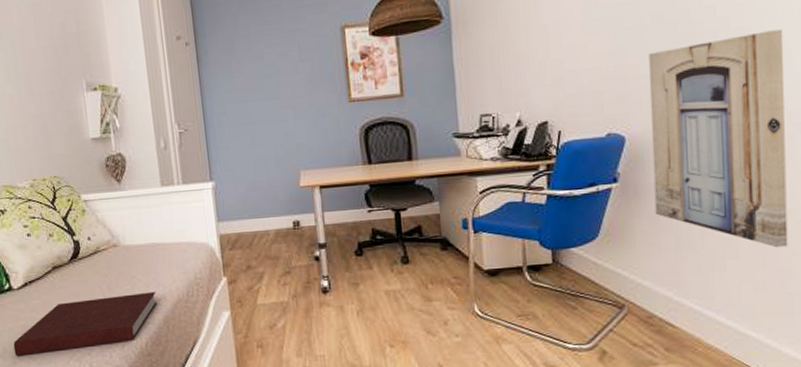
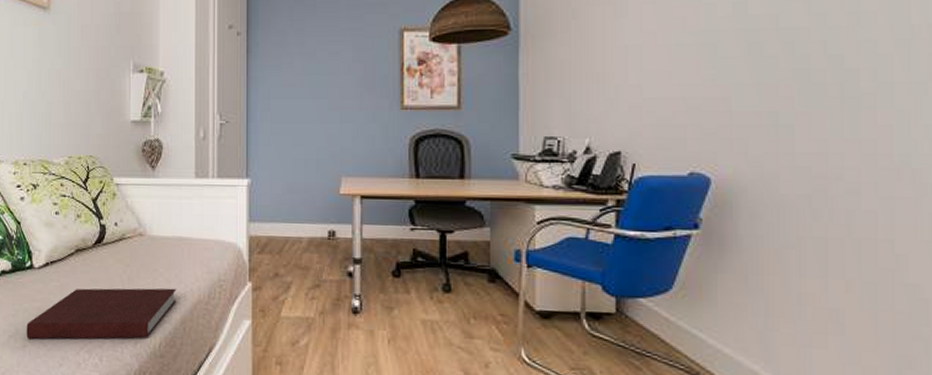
wall art: present [649,29,788,248] -> none [742,74,909,330]

